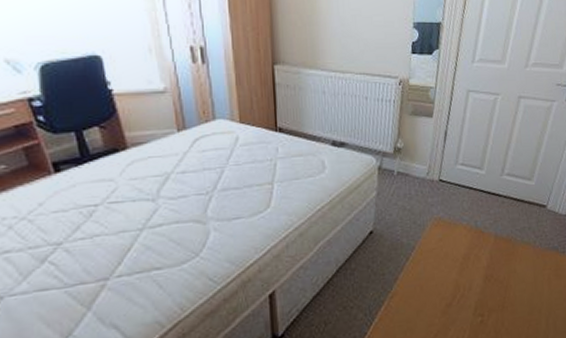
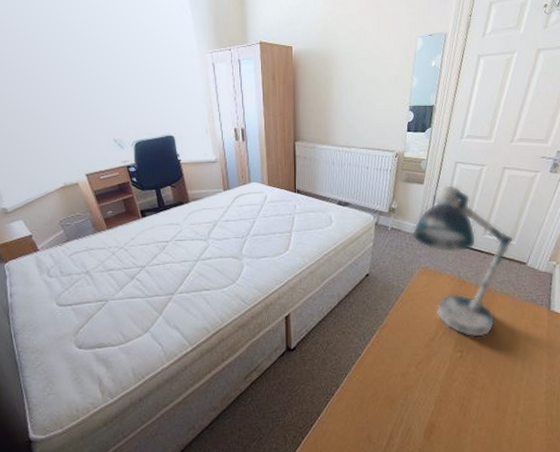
desk lamp: none [422,116,532,298] -> present [412,184,513,338]

